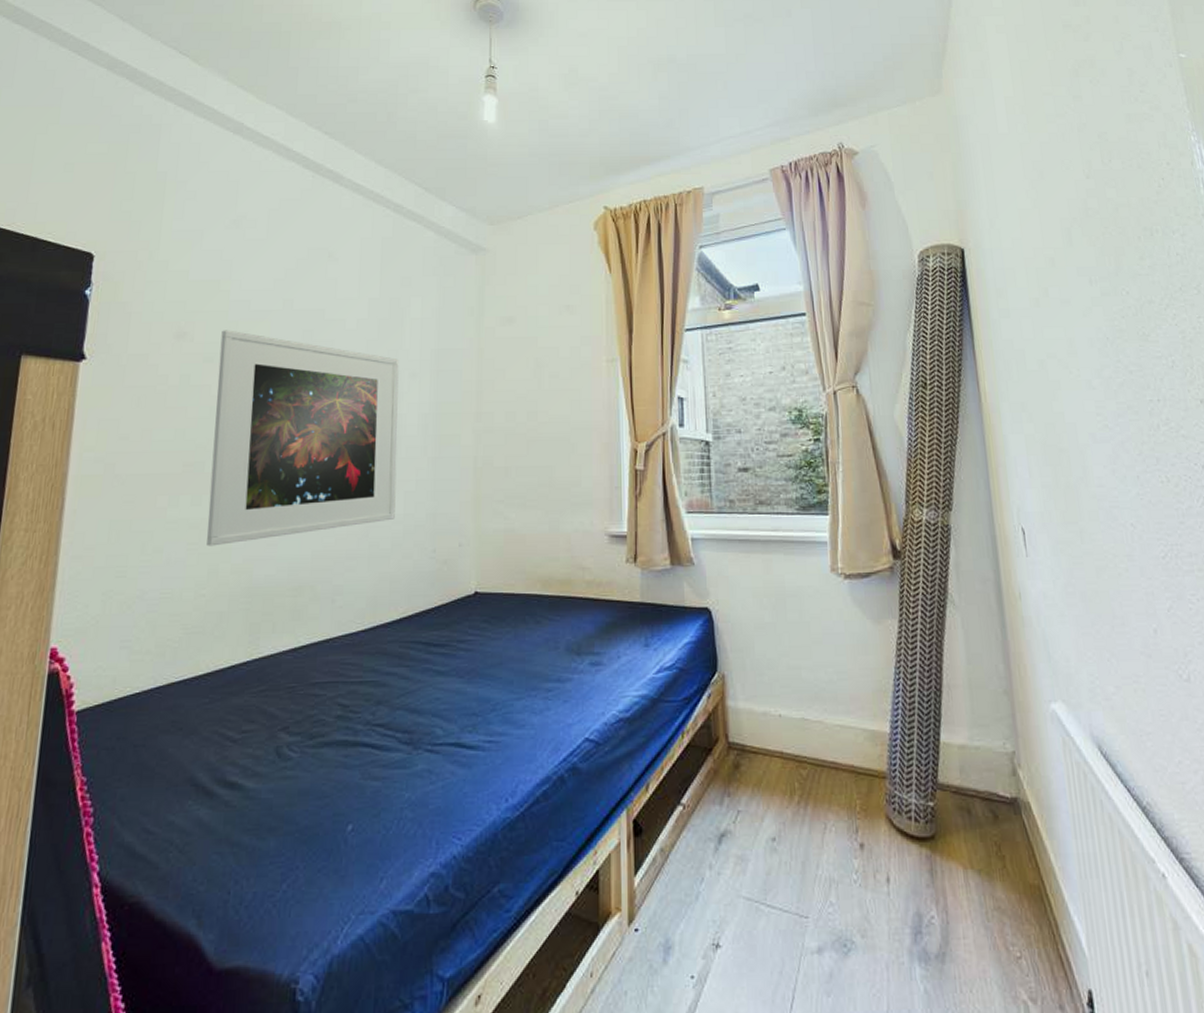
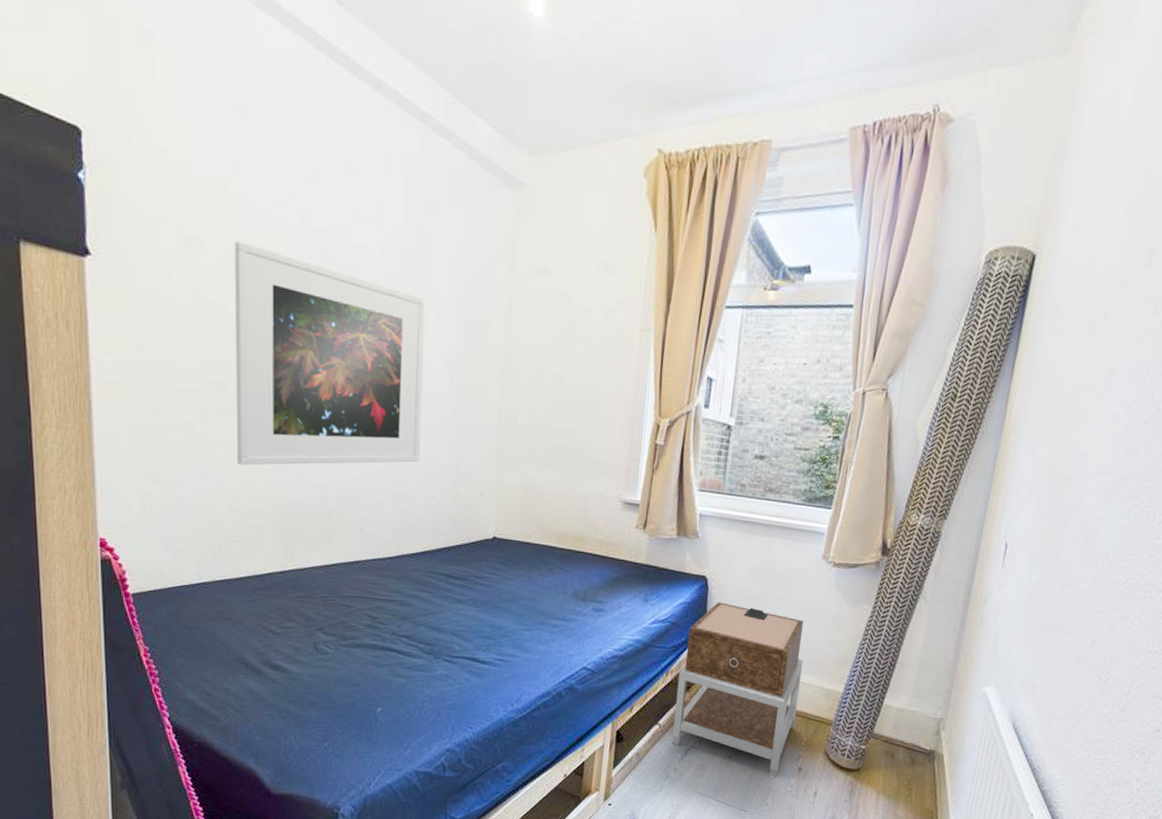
nightstand: none [696,636,842,862] -> present [672,602,804,778]

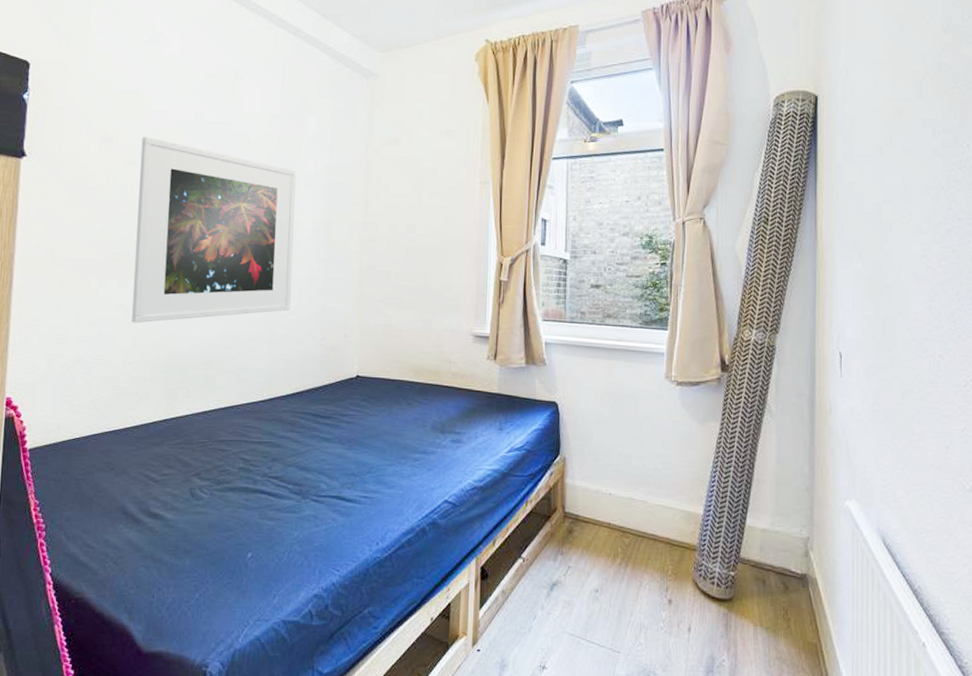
nightstand: present [672,602,804,778] -> none [537,427,660,612]

